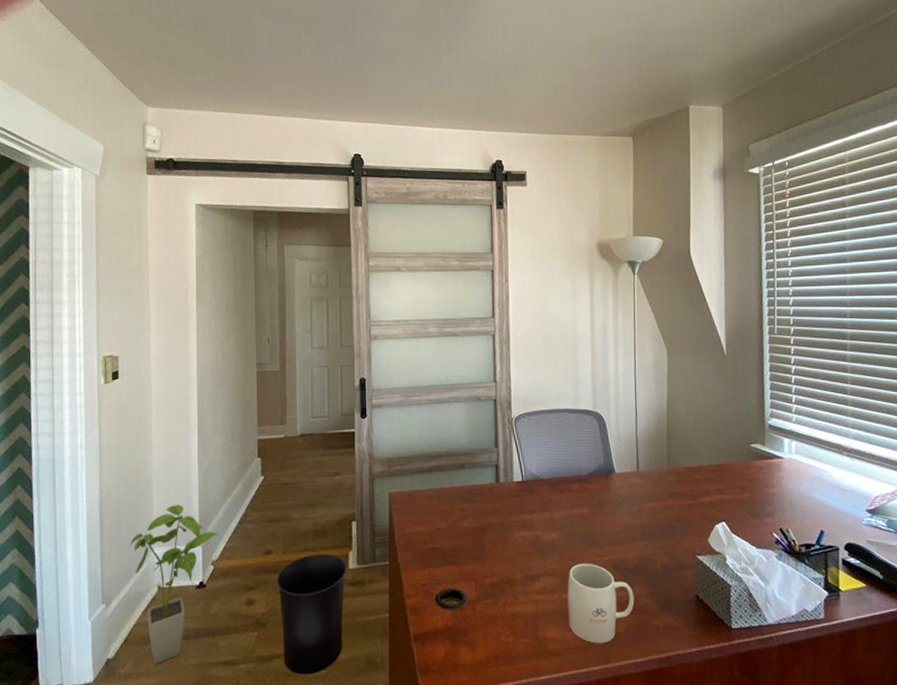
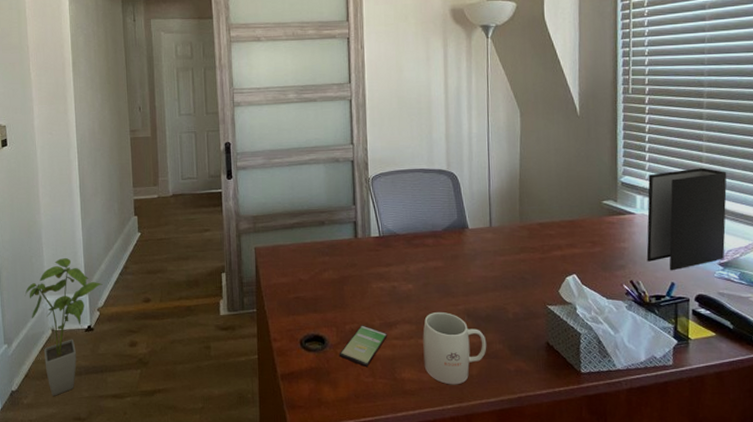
waste bin: present [277,553,347,675] -> none [156,302,218,408]
smartphone: none [477,578,531,626] -> present [339,325,388,368]
binder: none [795,411,873,518] -> present [646,168,727,271]

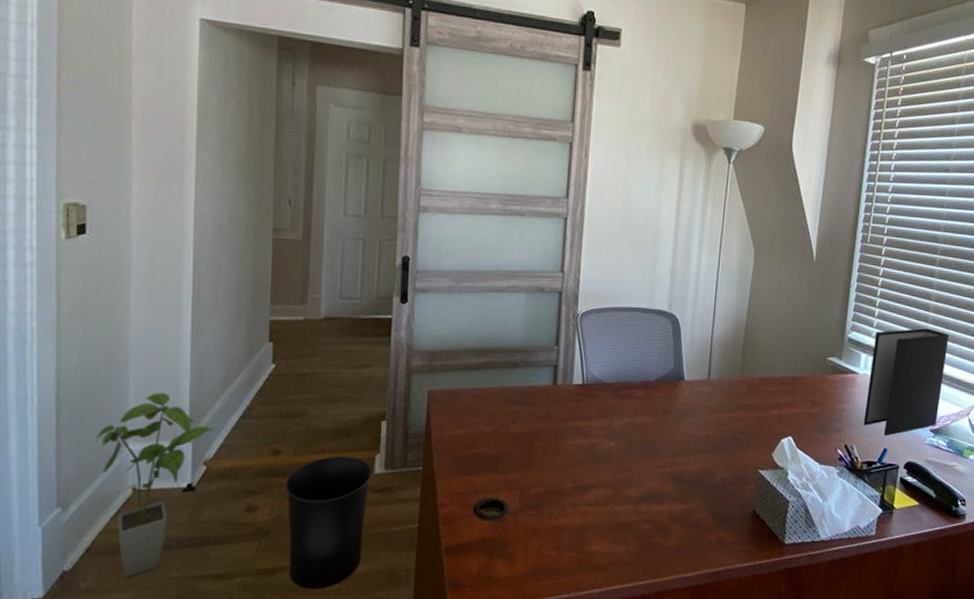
waste bin: none [156,302,218,408] -> present [285,456,372,590]
smartphone: present [339,325,388,368] -> none [519,488,581,539]
mug: present [422,311,487,385] -> none [618,474,690,558]

